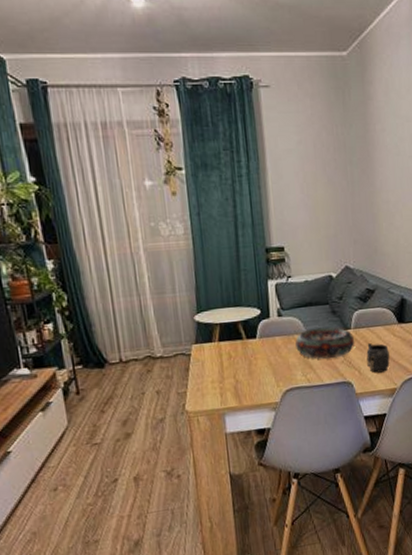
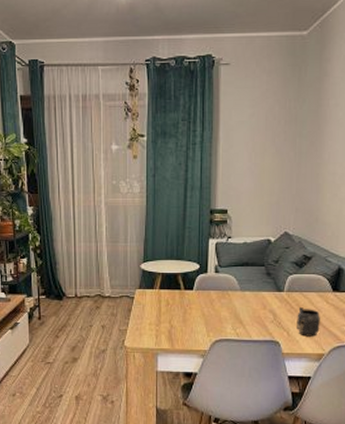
decorative bowl: present [295,326,355,359] -> none [229,287,287,316]

